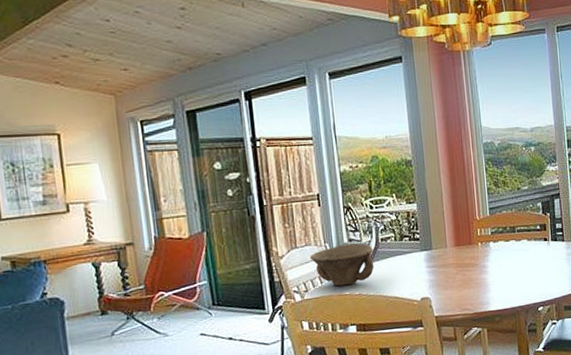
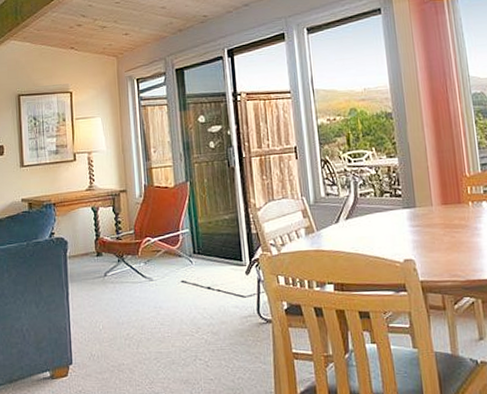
bowl: present [309,243,374,287] -> none [286,198,353,242]

